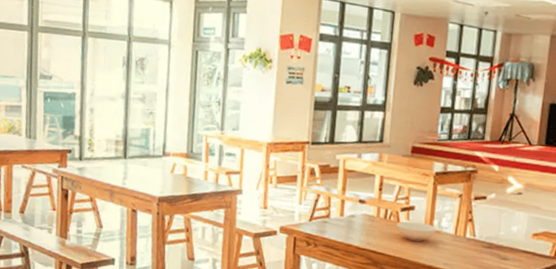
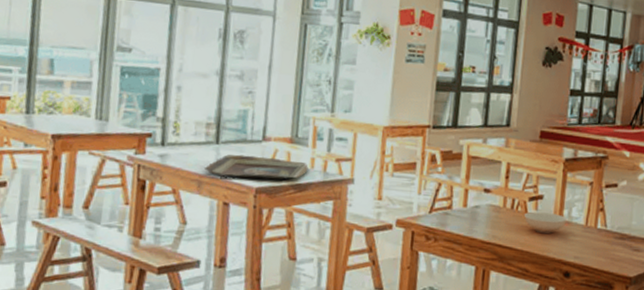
tray: none [114,168,203,190] -> present [203,154,309,180]

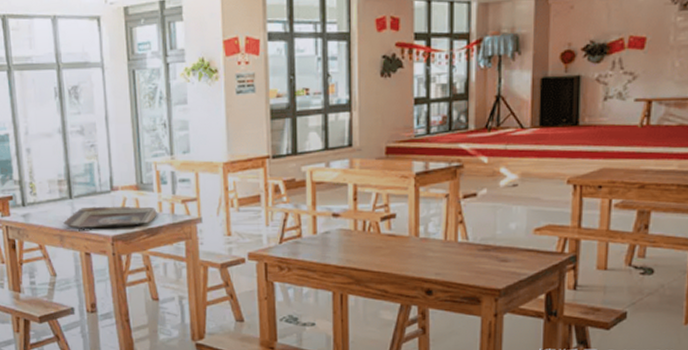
bowl: present [523,211,567,234] -> none [377,231,423,252]

